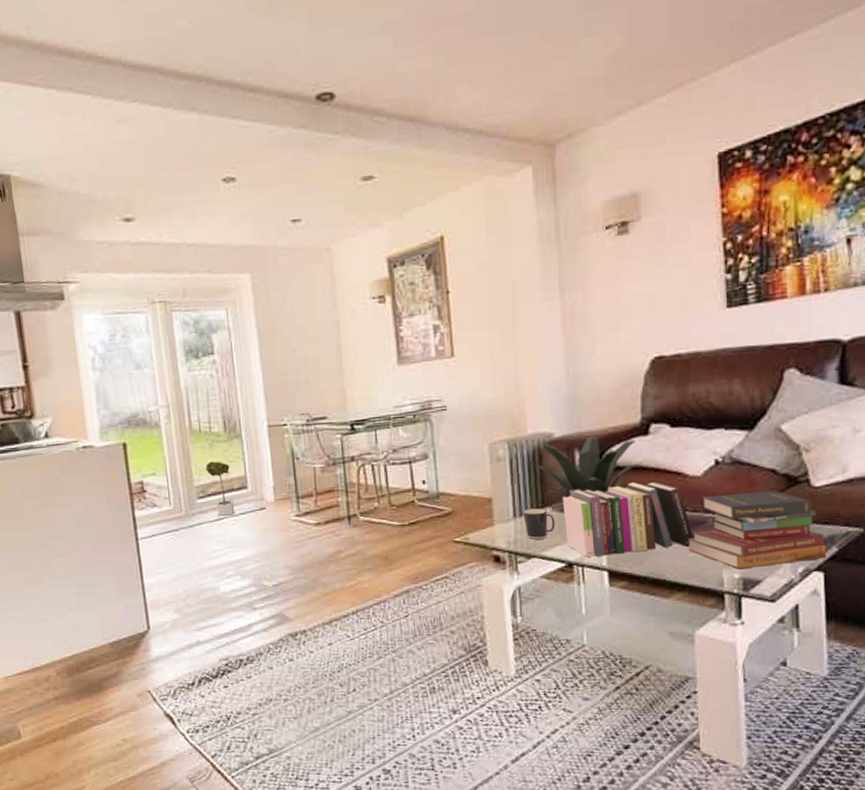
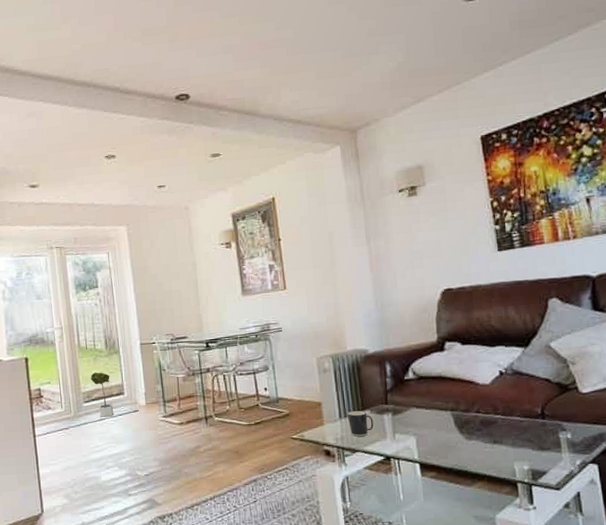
plant: present [535,435,640,498] -> none [355,351,439,403]
books: present [562,481,694,557] -> none [378,388,488,451]
books: present [687,490,827,569] -> none [482,396,599,462]

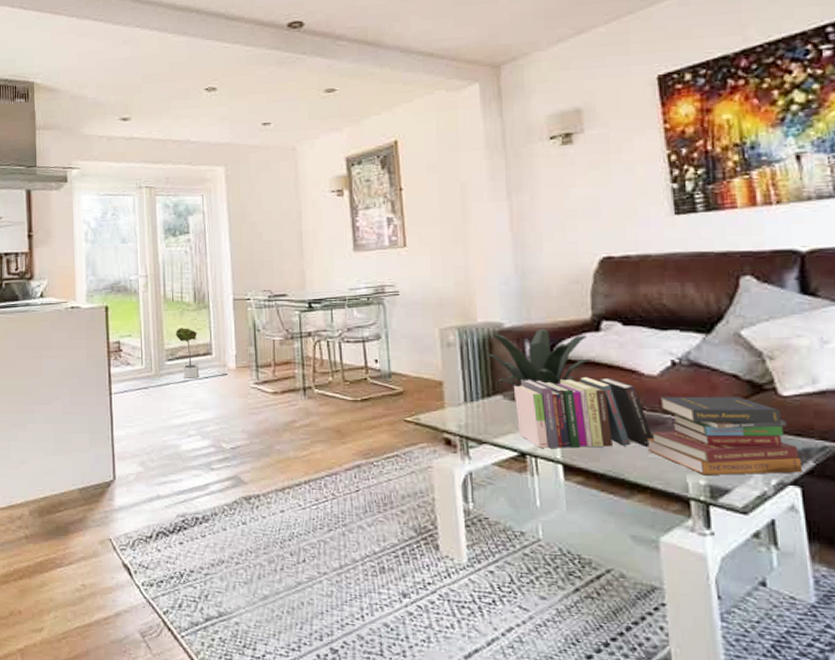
mug: present [347,411,374,437] -> none [473,395,507,426]
plant: none [355,351,439,403] -> present [486,328,592,387]
books: none [378,388,488,451] -> present [513,377,654,448]
books: none [482,396,599,462] -> present [646,396,803,476]

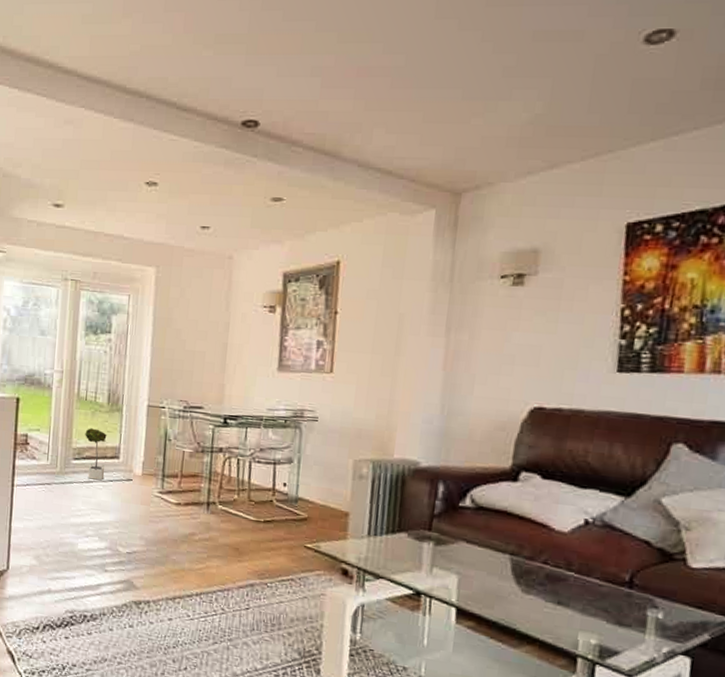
plant: present [486,328,592,387] -> none [397,471,504,530]
books: present [513,377,654,448] -> none [417,520,553,601]
books: present [646,396,803,476] -> none [544,554,697,644]

